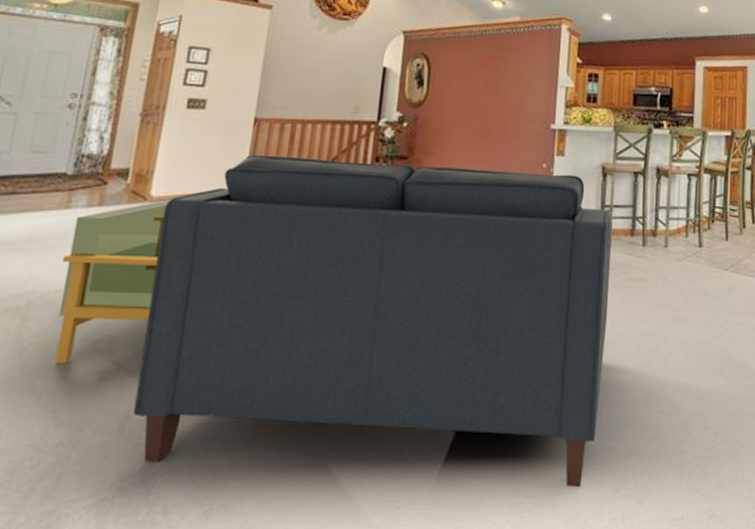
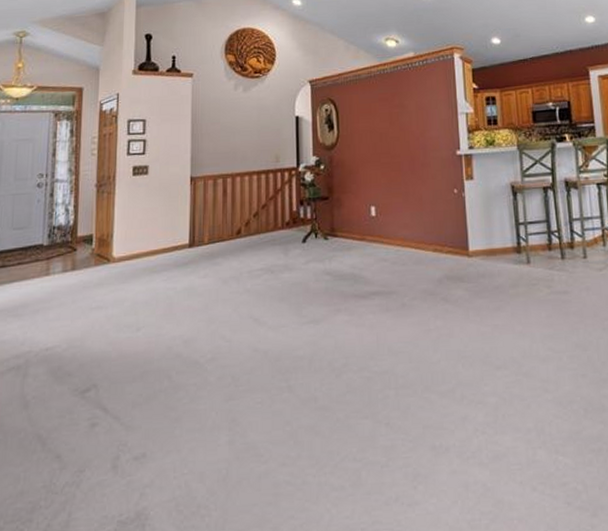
loveseat: present [54,198,171,363] -> none [49,258,130,413]
sofa: present [133,154,612,488] -> none [122,197,542,503]

